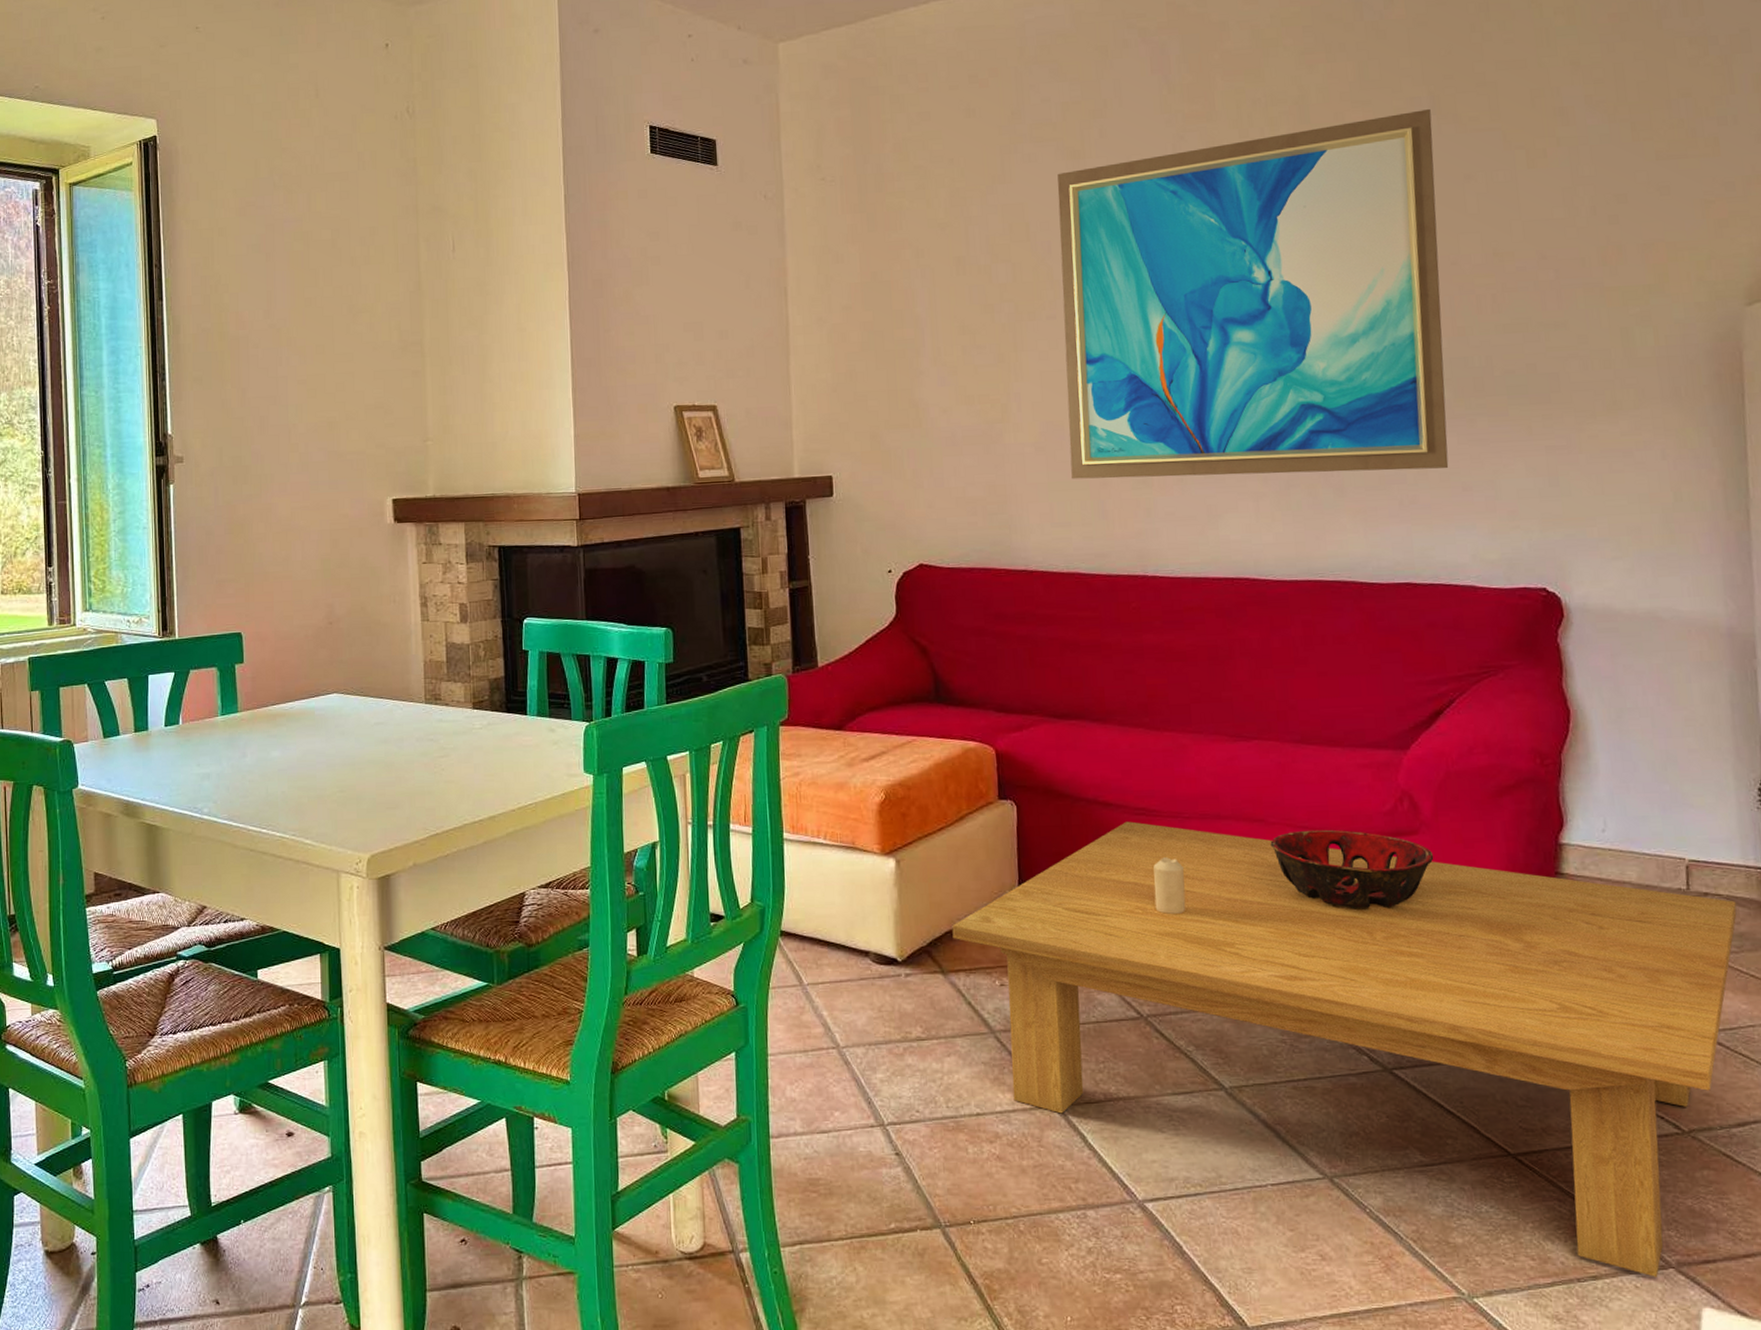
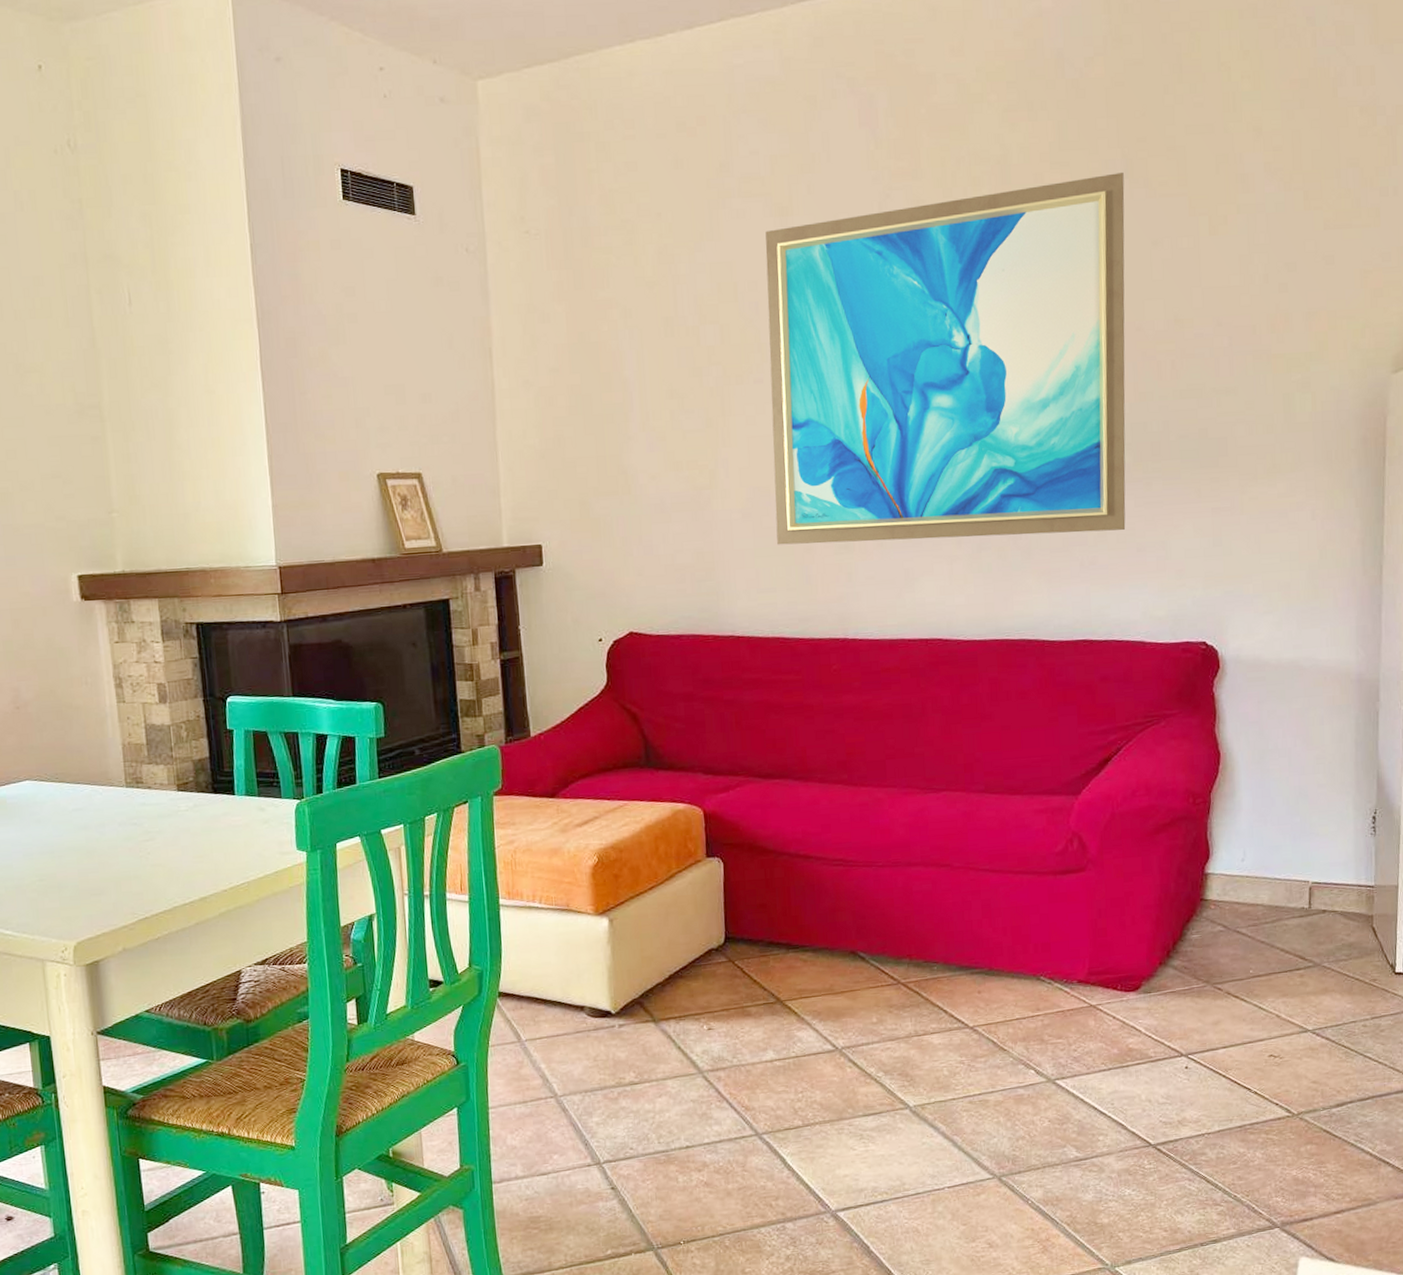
coffee table: present [952,821,1737,1277] -> none [662,872,1348,1237]
candle: present [1153,857,1186,915] -> none [849,903,878,956]
decorative bowl: present [1270,829,1434,908] -> none [955,870,1098,941]

